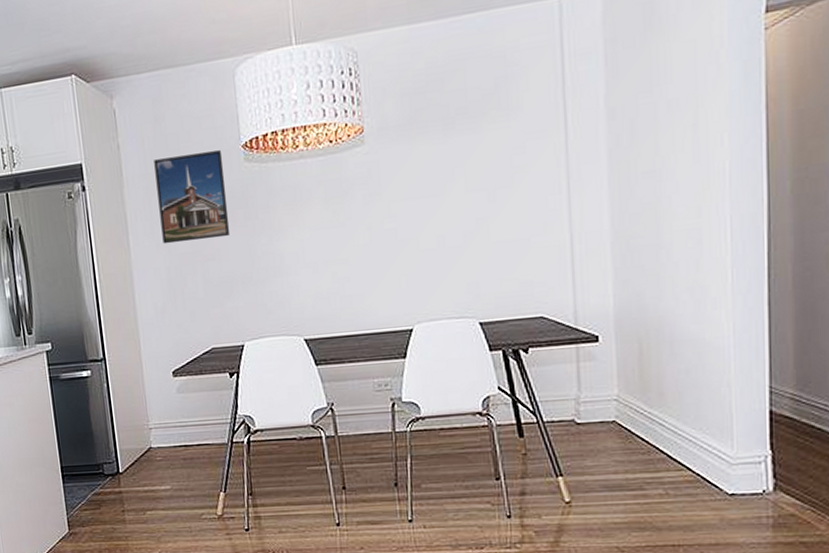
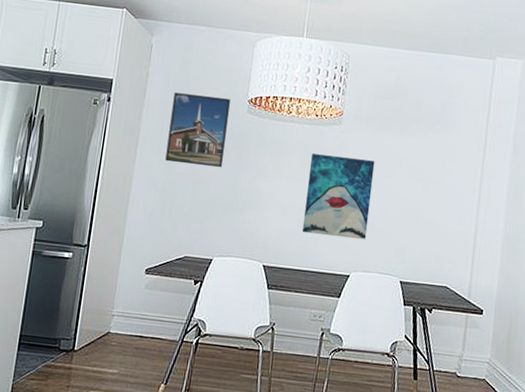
wall art: none [334,180,425,291] -> present [303,154,375,240]

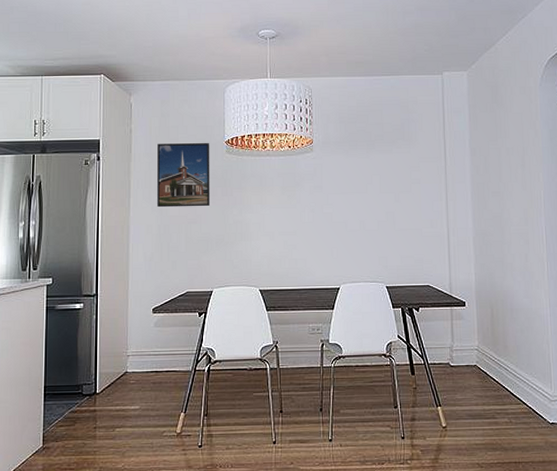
wall art: present [303,154,375,240] -> none [289,181,350,255]

